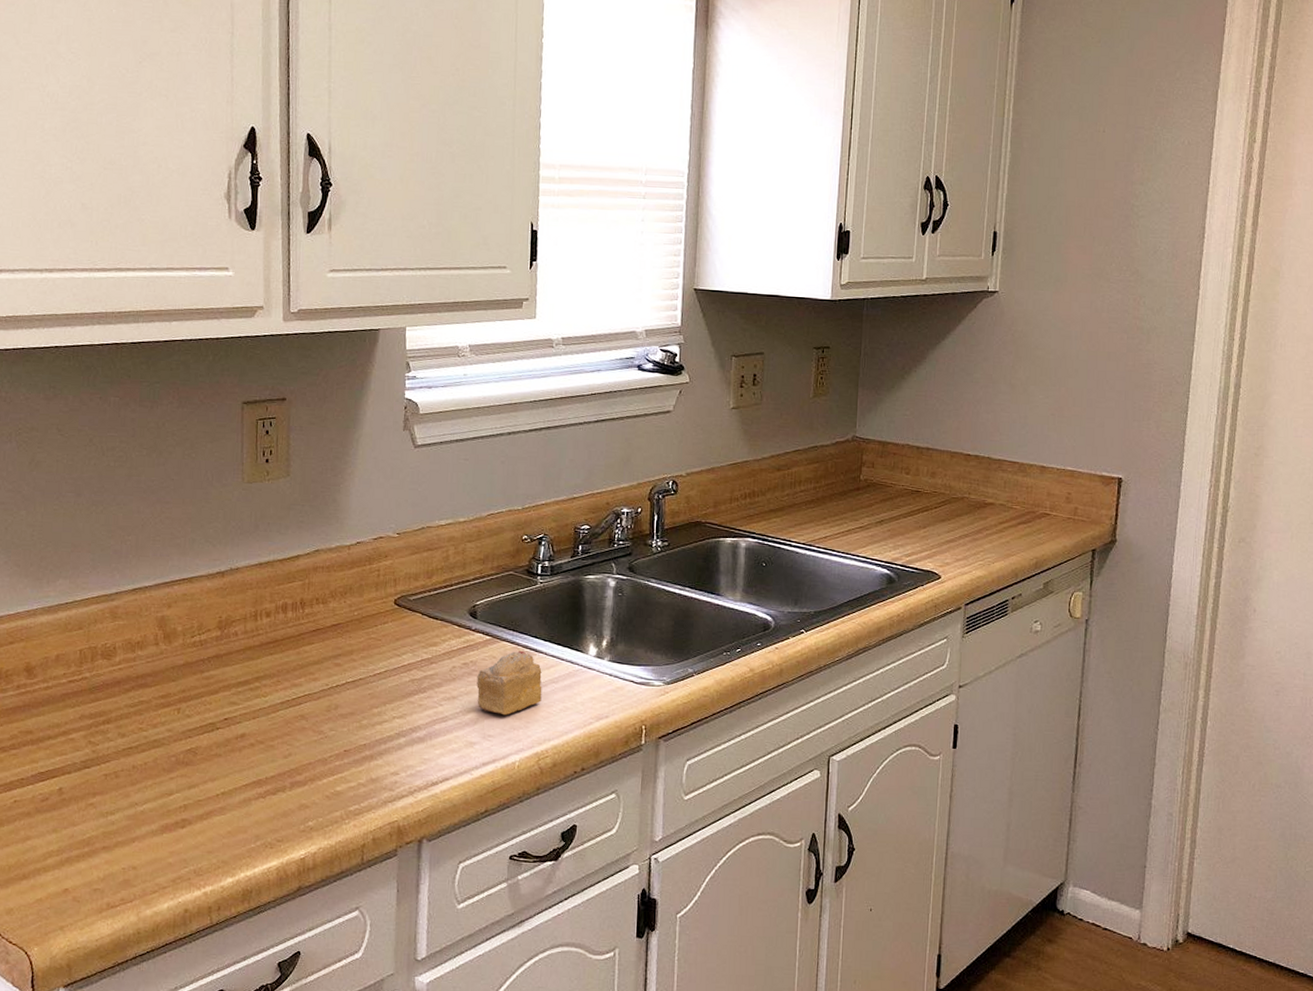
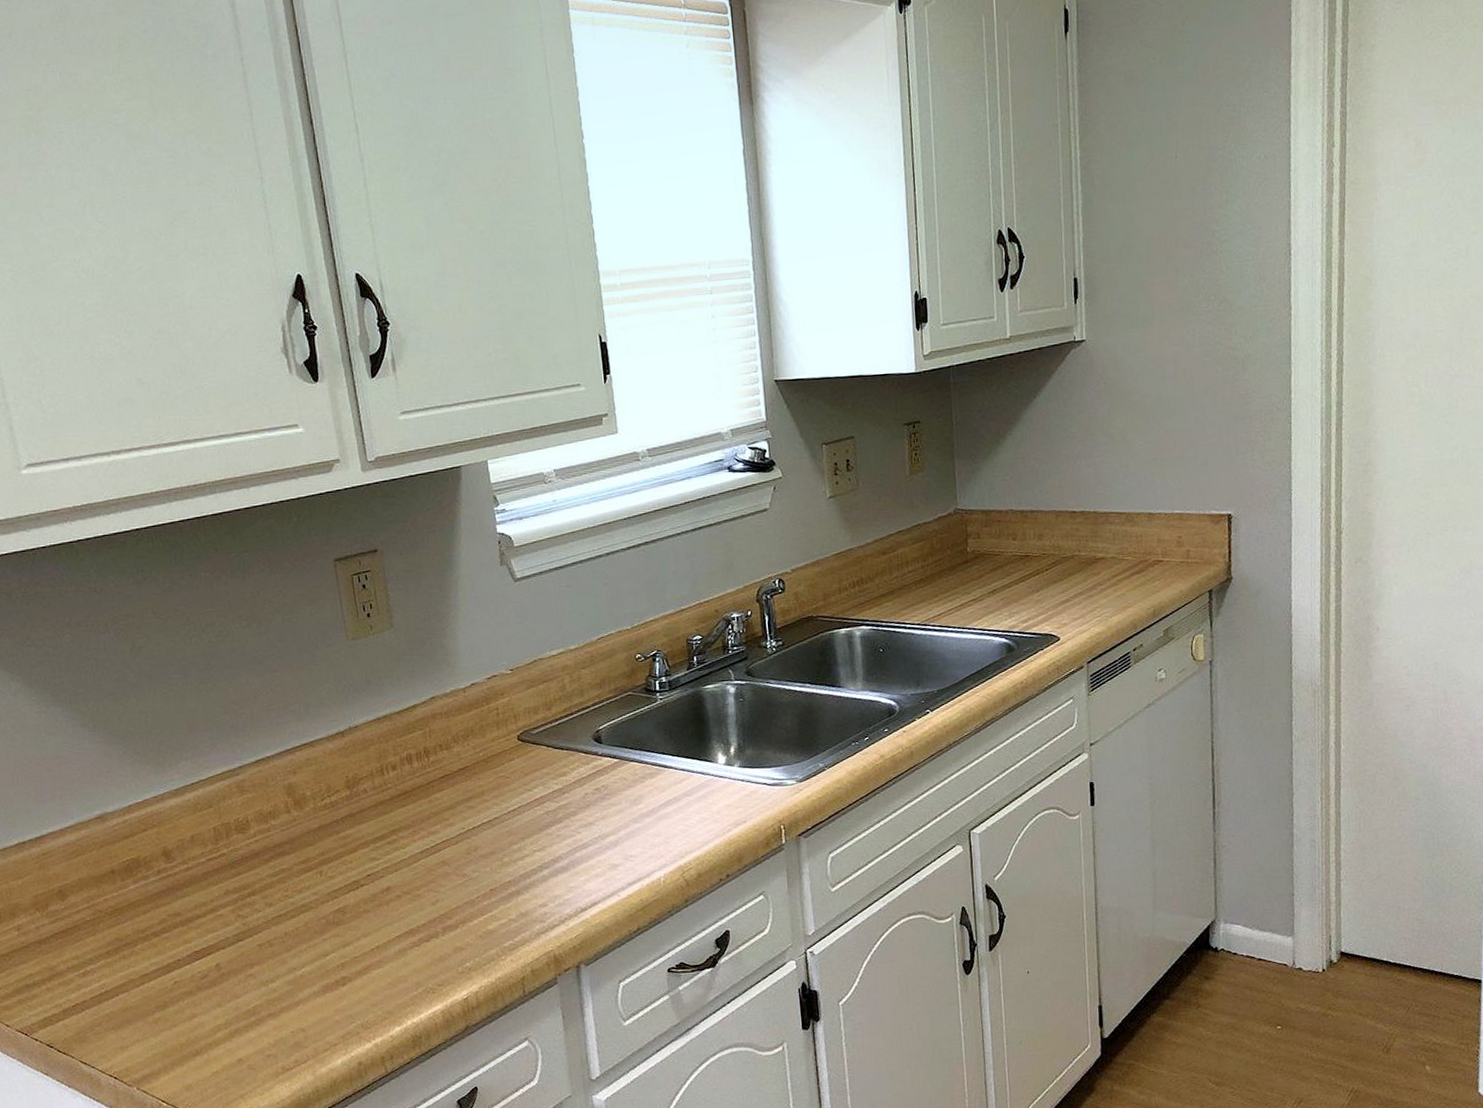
cake slice: present [476,651,542,716] -> none [610,769,678,834]

